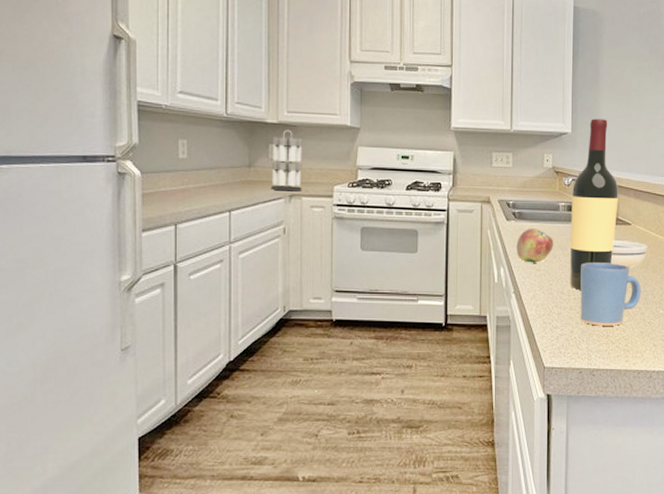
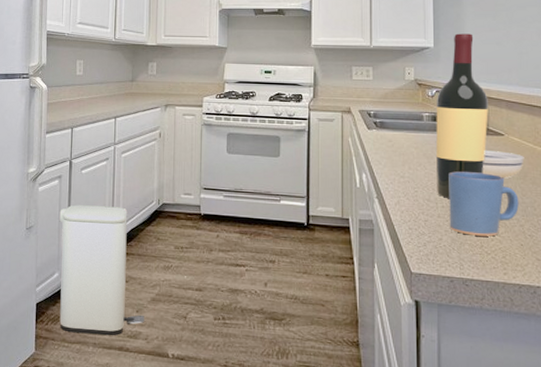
pedal bin: none [163,317,270,466] -> present [59,205,145,335]
spice rack: present [271,129,303,192] -> none [149,50,177,102]
fruit: present [516,227,554,263] -> none [378,136,418,170]

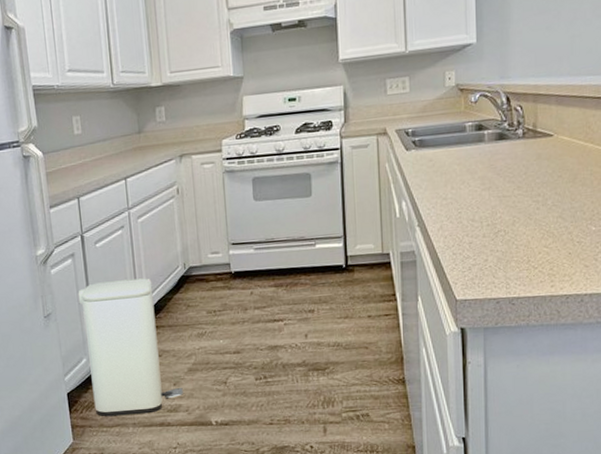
wine bottle: present [436,33,488,198] -> none [479,20,537,215]
mug: present [449,171,519,237] -> none [494,181,568,252]
bowl: present [483,151,524,179] -> none [530,154,574,185]

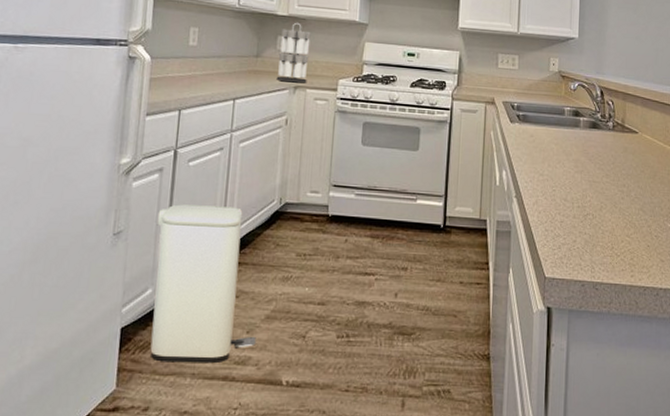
spice rack: none [158,90,191,153] -> present [276,22,311,84]

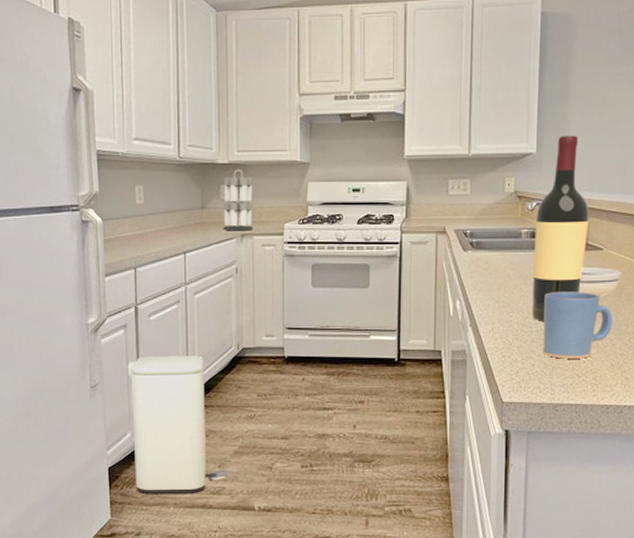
wine bottle: none [574,25,626,198] -> present [532,135,589,321]
mug: none [584,169,648,238] -> present [543,291,613,359]
bowl: none [617,148,655,178] -> present [579,267,622,297]

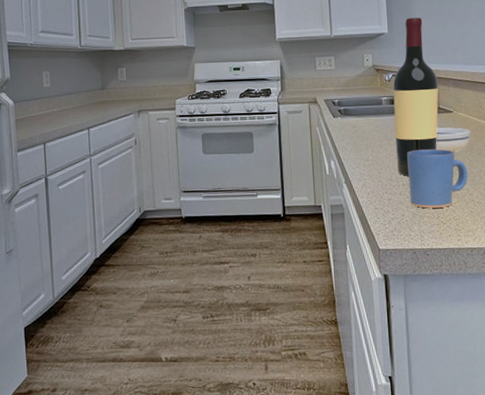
pedal bin: present [127,355,228,494] -> none [39,219,136,351]
spice rack: present [223,169,253,231] -> none [120,54,149,108]

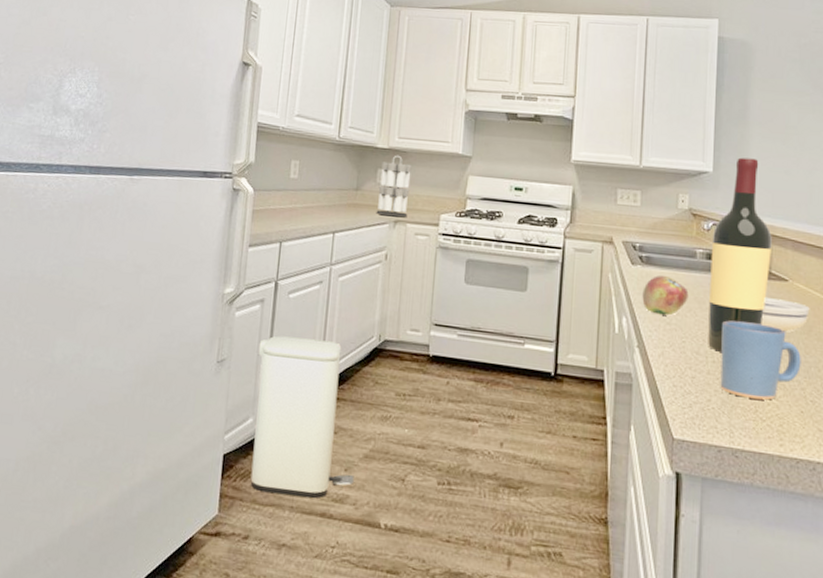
pedal bin: none [39,219,136,351] -> present [250,336,354,498]
spice rack: none [120,54,149,108] -> present [376,155,412,218]
fruit: none [344,122,380,155] -> present [642,275,689,316]

